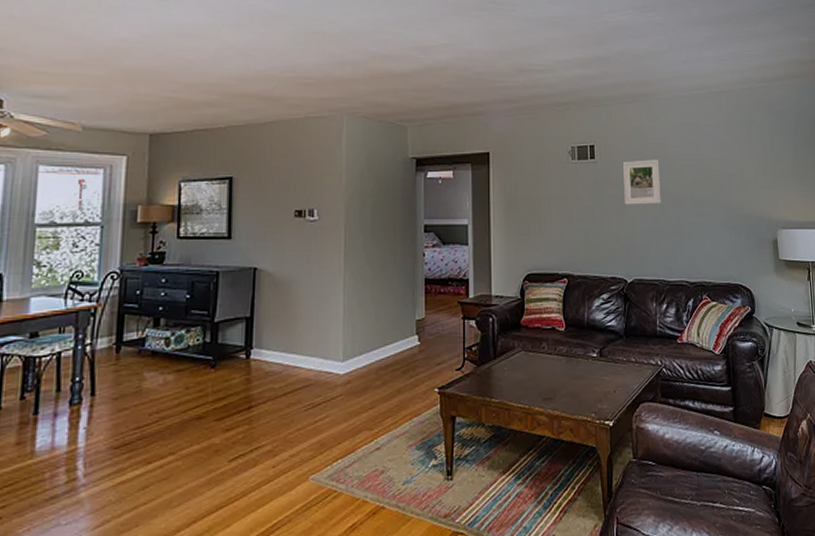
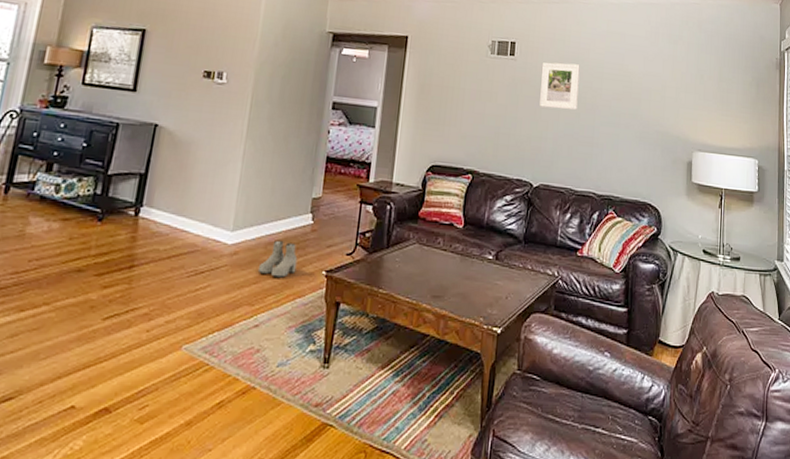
boots: none [372,364,409,400] -> present [257,240,298,278]

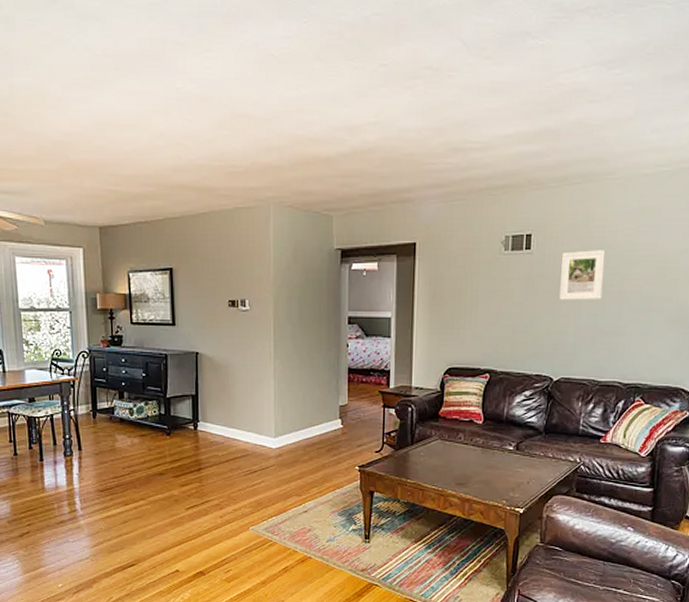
boots: present [257,240,298,278] -> none [300,443,333,473]

